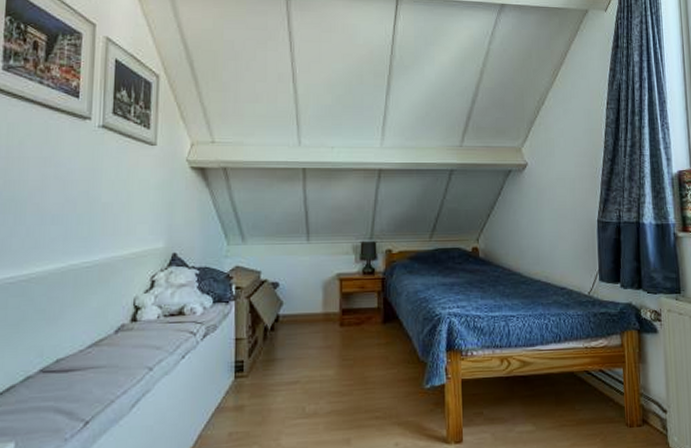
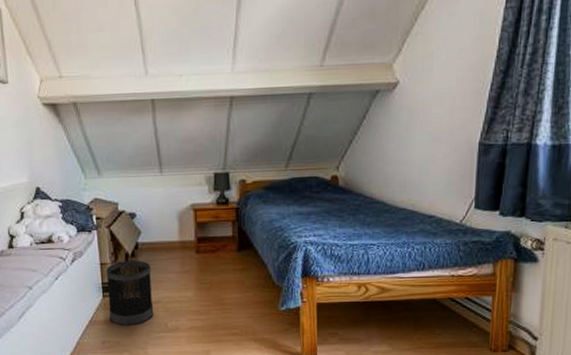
wastebasket: none [240,334,292,413] -> present [106,260,154,326]

